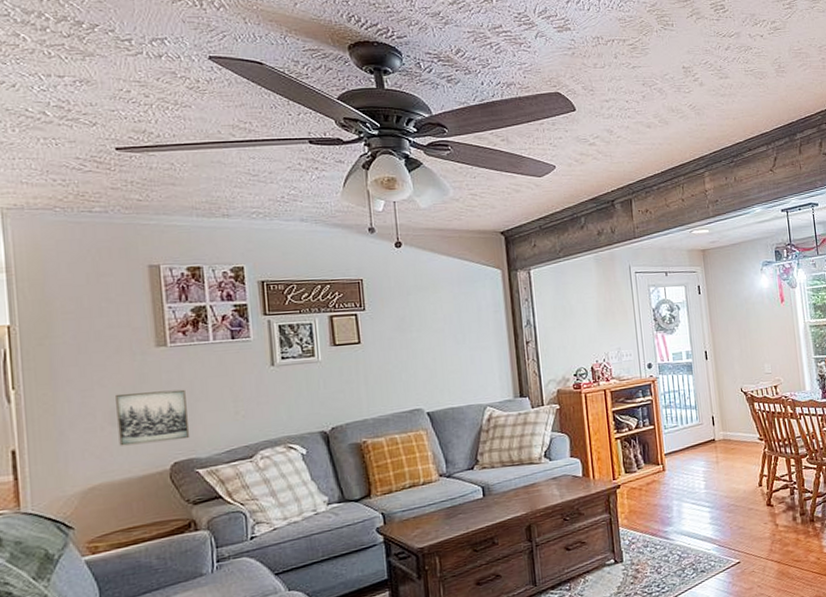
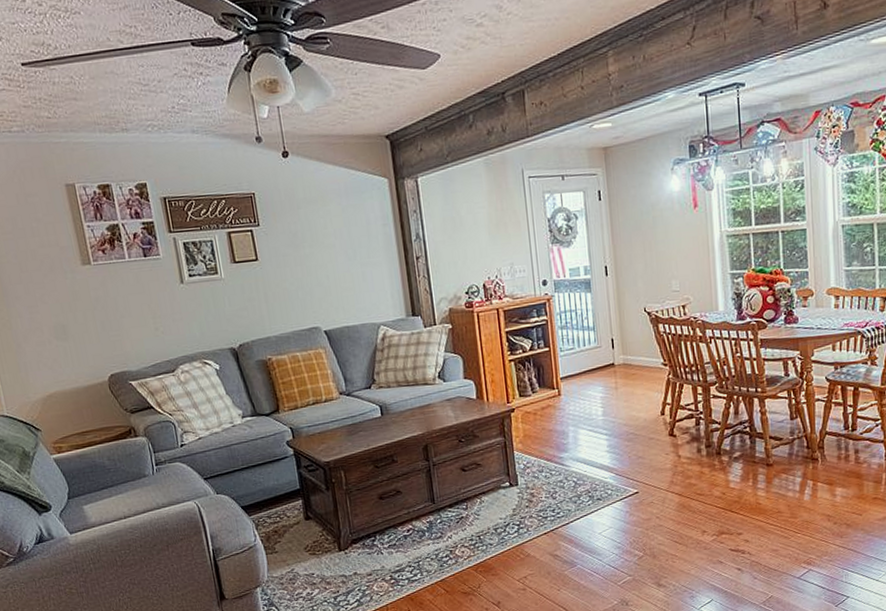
wall art: present [116,389,190,446] -> none [56,306,121,359]

